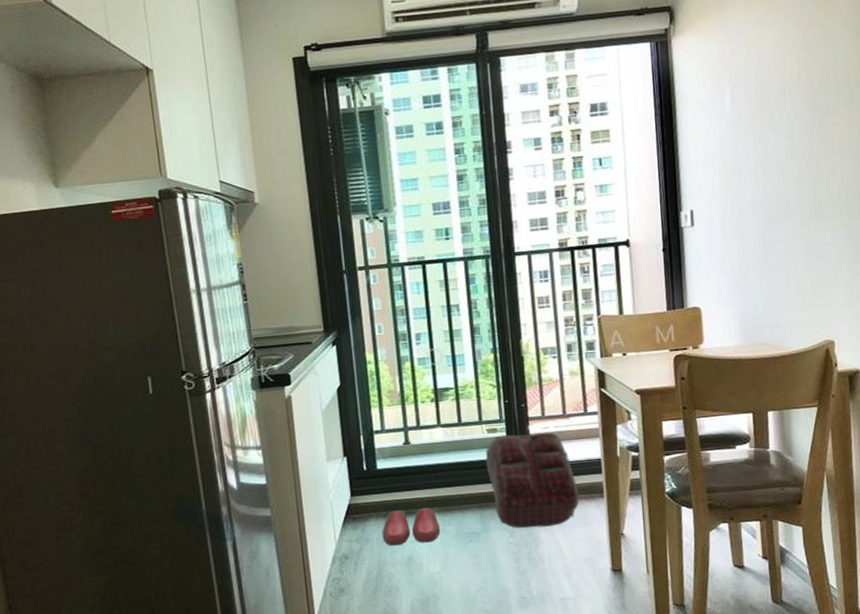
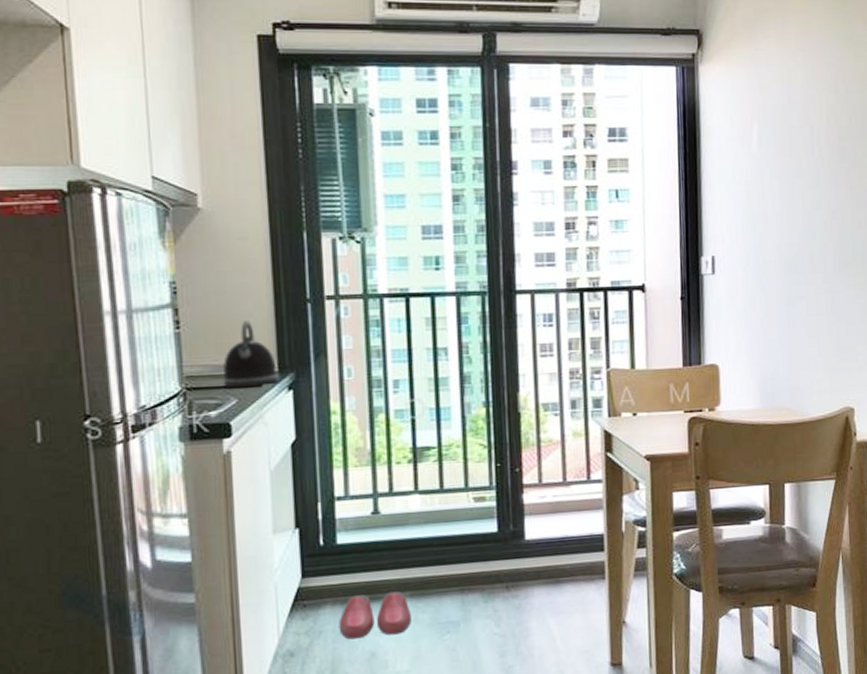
kettle: none [281,291,325,345] -> present [222,321,279,387]
backpack: present [485,432,579,528] -> none [470,502,577,616]

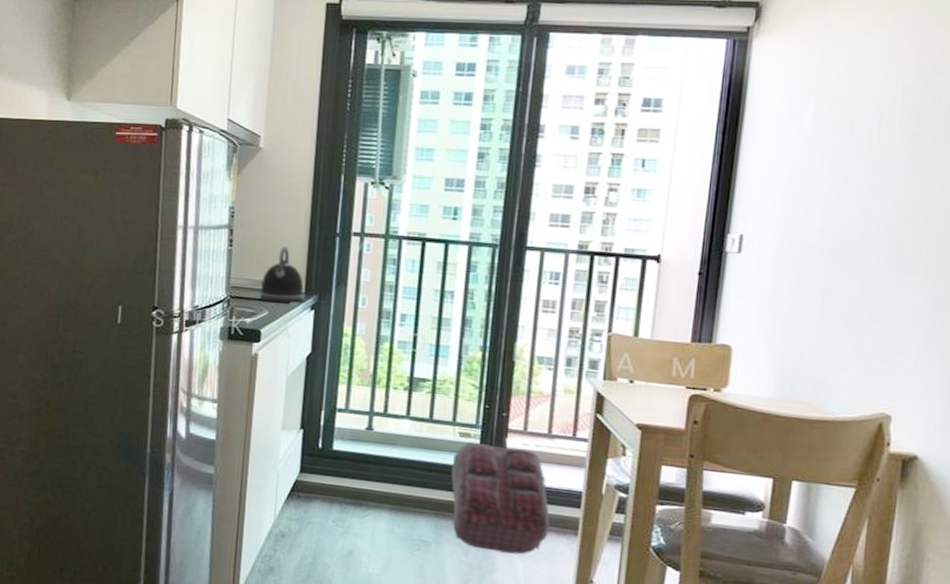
slippers: present [339,591,411,639] -> none [325,497,388,541]
backpack: none [470,502,577,616] -> present [451,442,550,555]

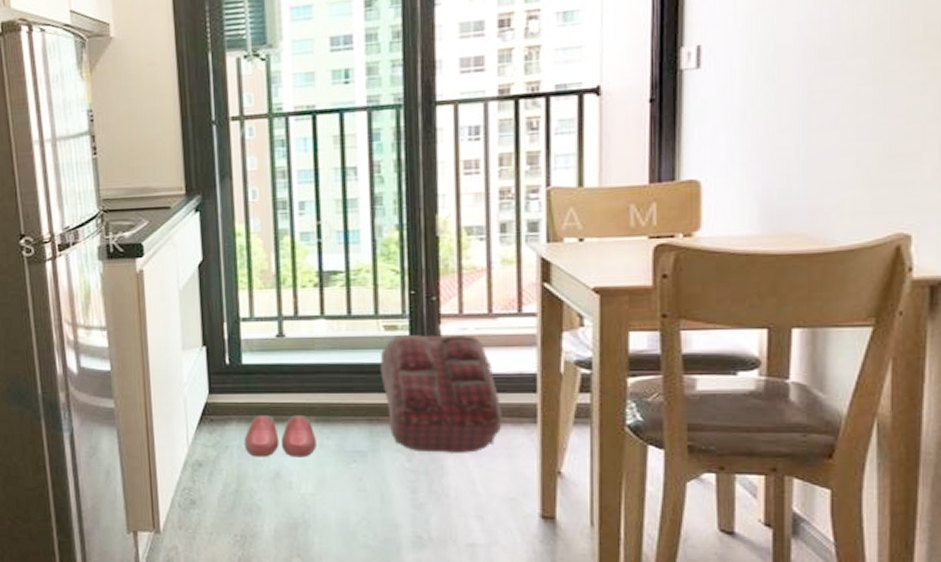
kettle: present [259,246,305,303] -> none [134,145,186,210]
slippers: none [325,497,388,541] -> present [244,415,316,458]

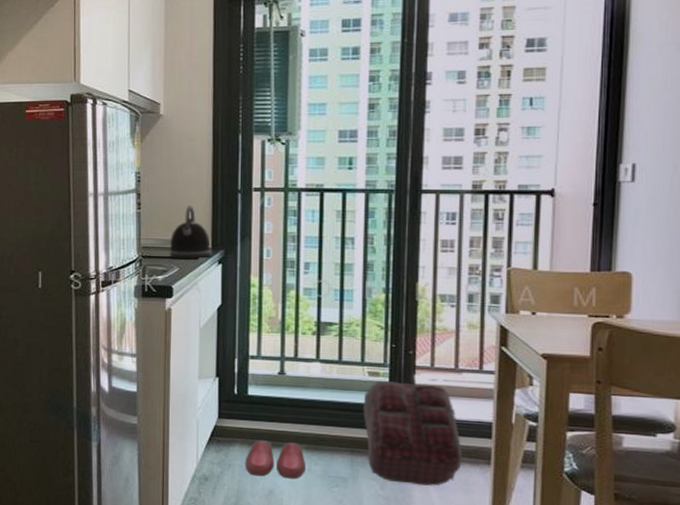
kettle: none [134,145,186,210] -> present [169,206,212,259]

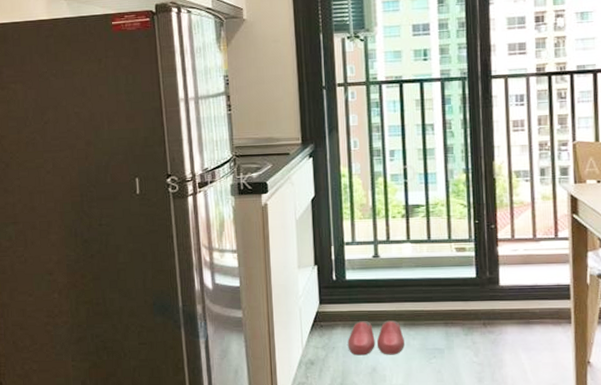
kettle: present [169,206,212,259] -> none [261,104,302,155]
backpack: present [363,380,462,486] -> none [453,254,546,350]

